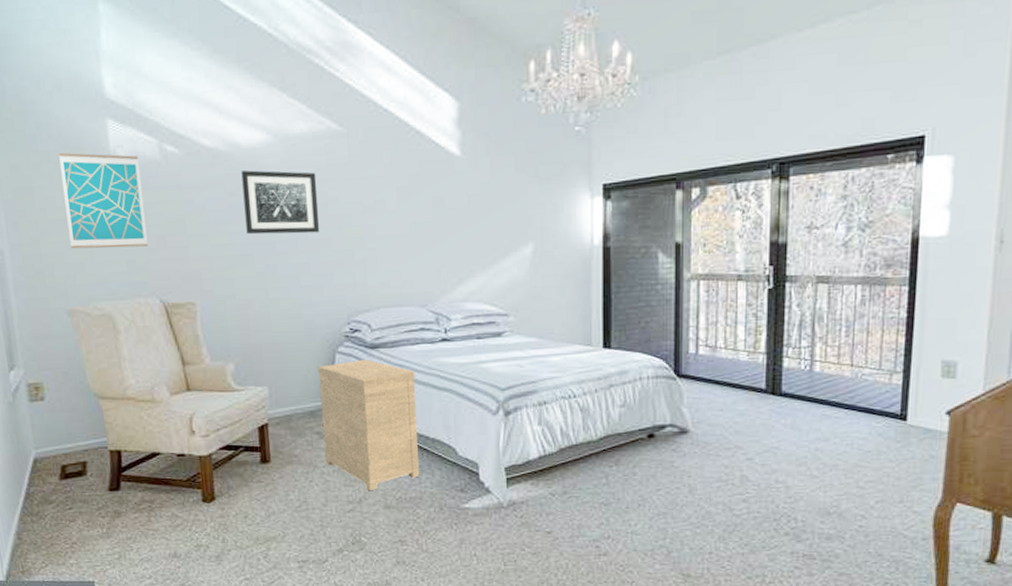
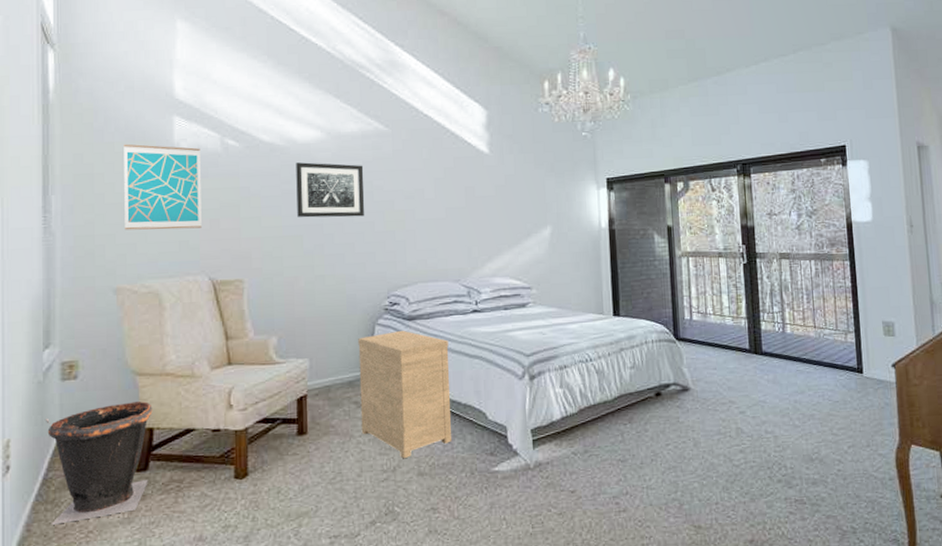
waste bin: none [19,425,122,535] -> present [45,401,153,525]

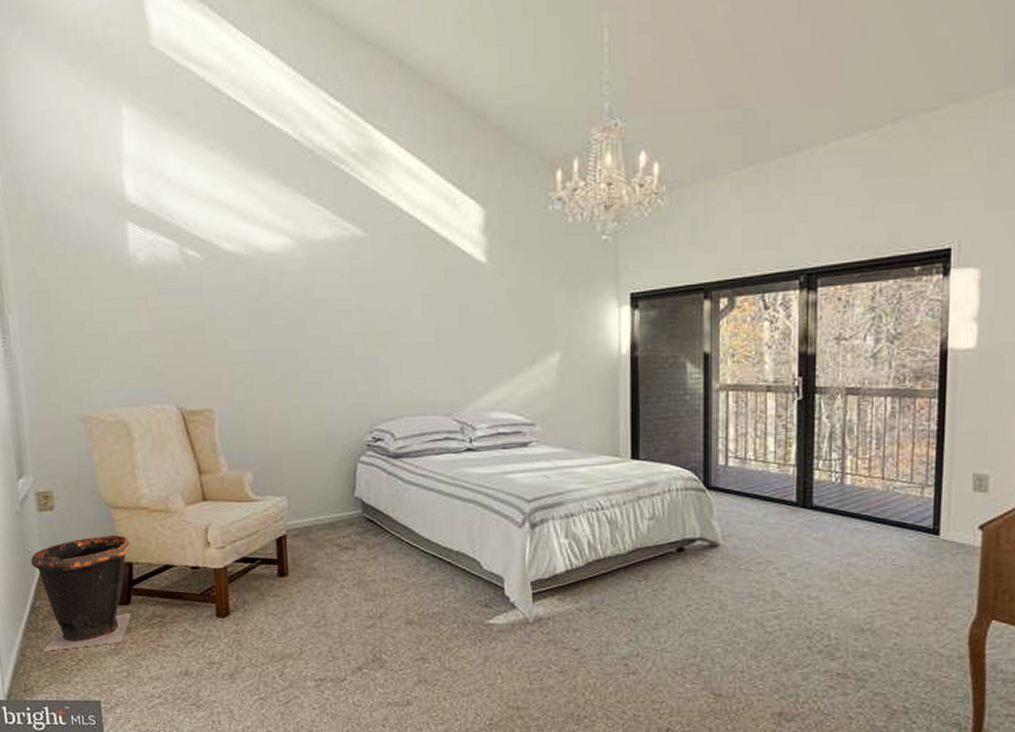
wall art: present [124,144,202,230] -> none [76,255,166,354]
wall art: present [296,162,365,218] -> none [263,275,343,341]
side table: present [358,330,451,459] -> none [339,468,442,606]

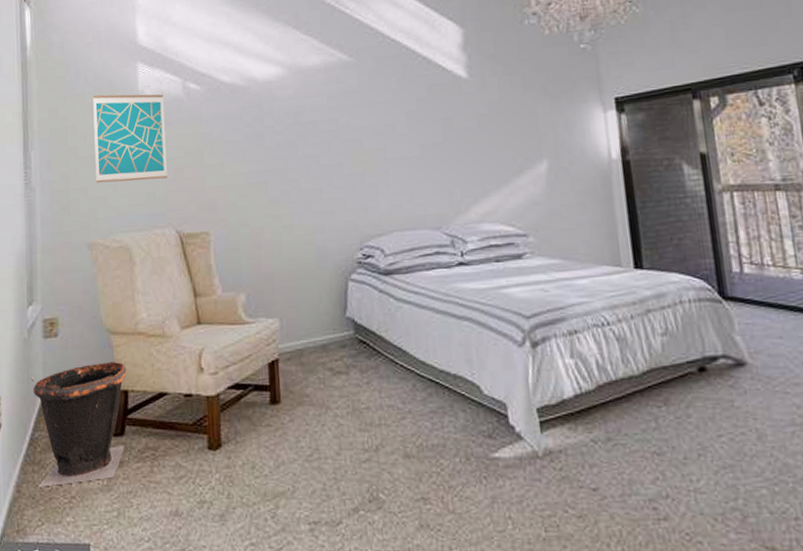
wall art: none [76,255,166,354] -> present [93,94,167,183]

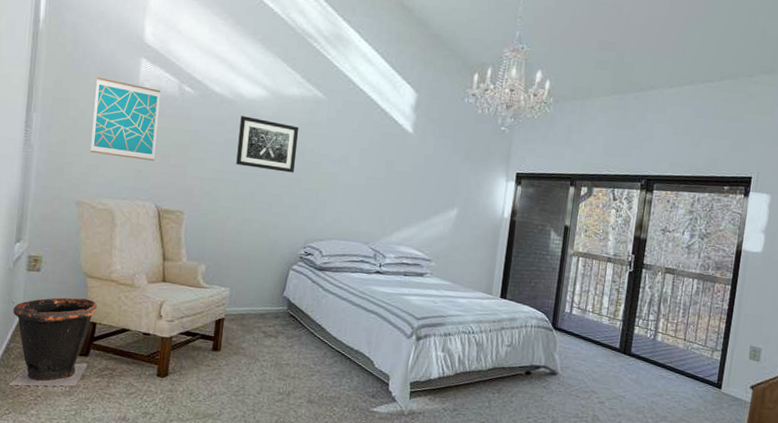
wall art: none [257,101,332,163] -> present [236,116,299,173]

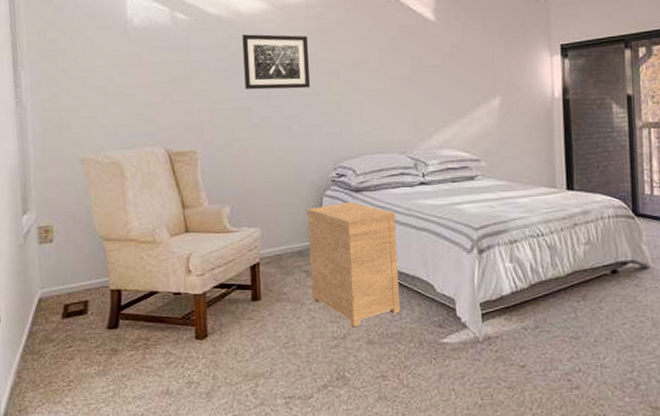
waste bin: present [9,297,98,387] -> none [27,265,120,373]
wall art: present [90,77,161,161] -> none [82,20,156,104]
side table: none [265,277,351,387] -> present [307,201,400,327]

